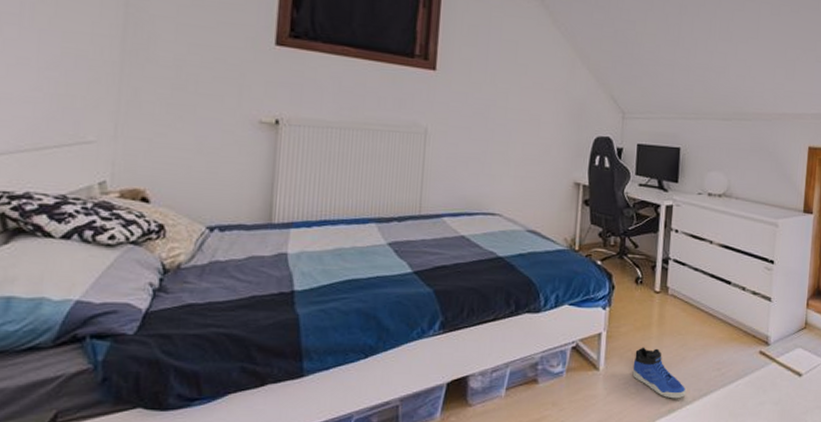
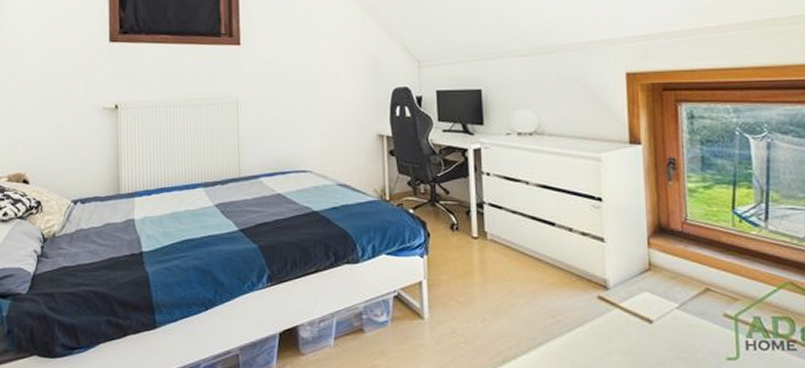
sneaker: present [632,347,687,399] -> none [458,294,520,348]

